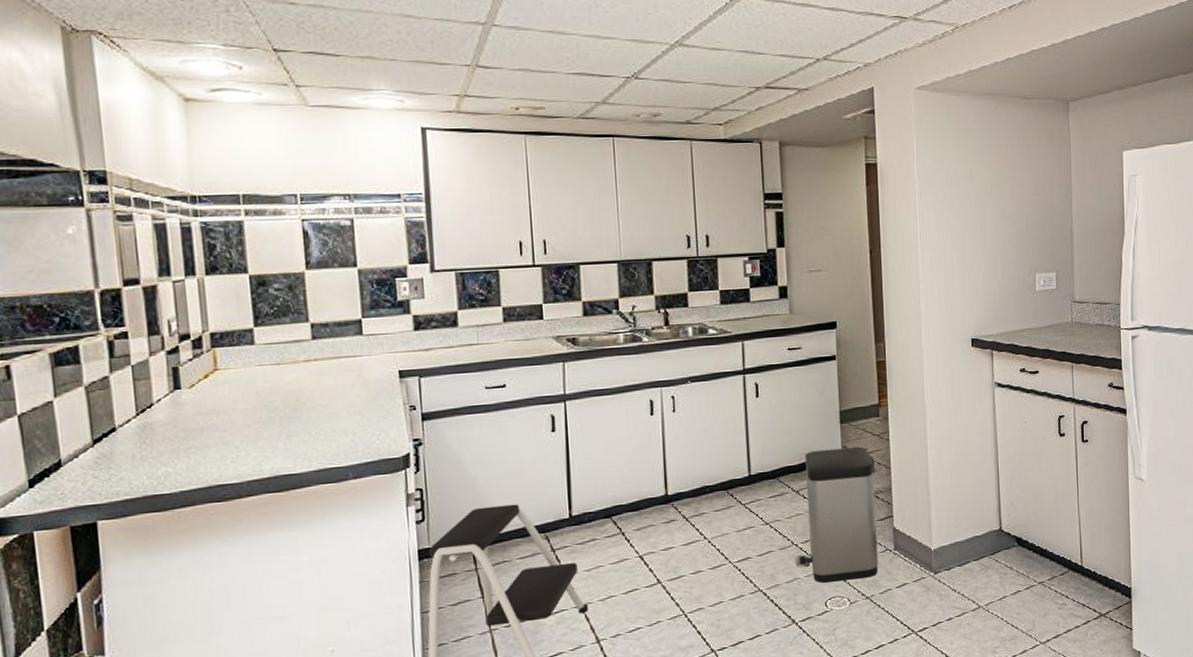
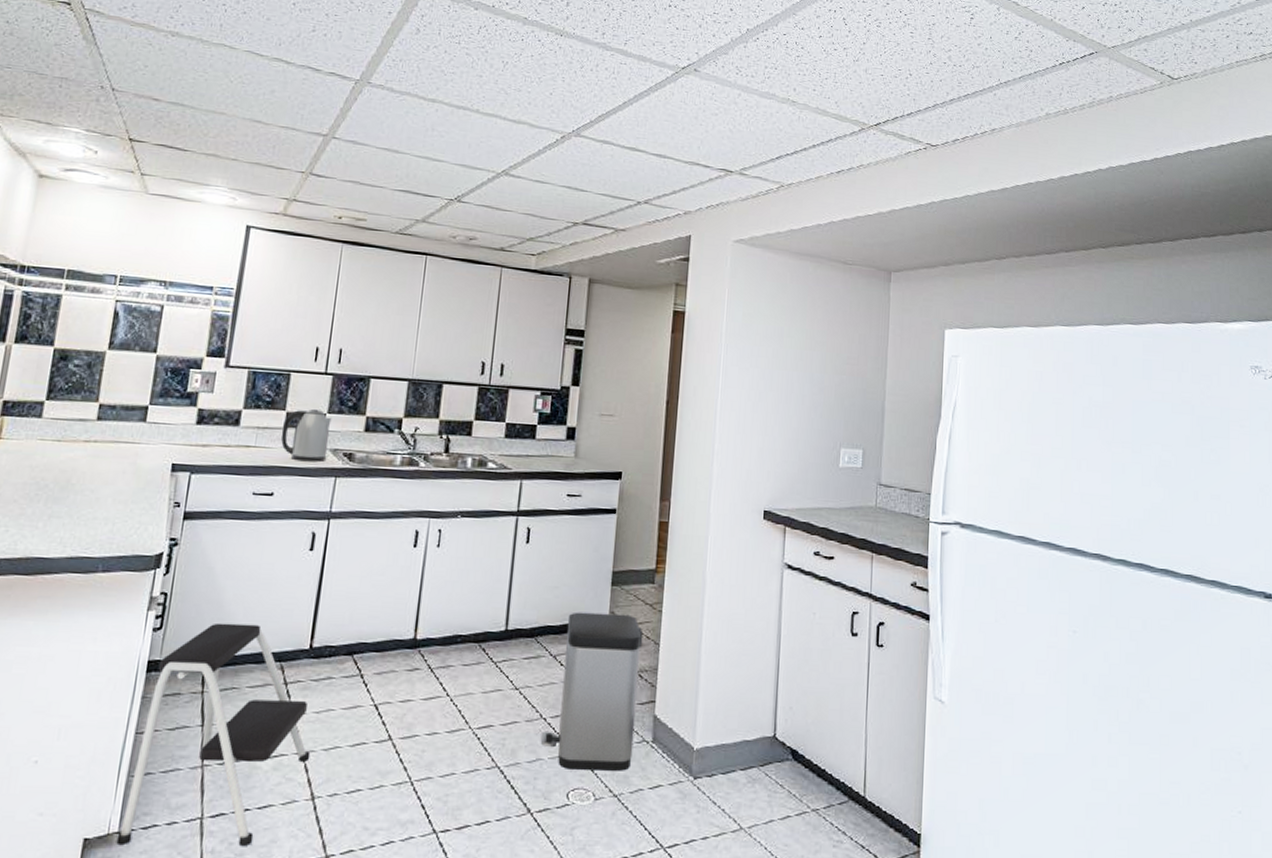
kettle: none [501,301,551,352] -> present [280,409,332,463]

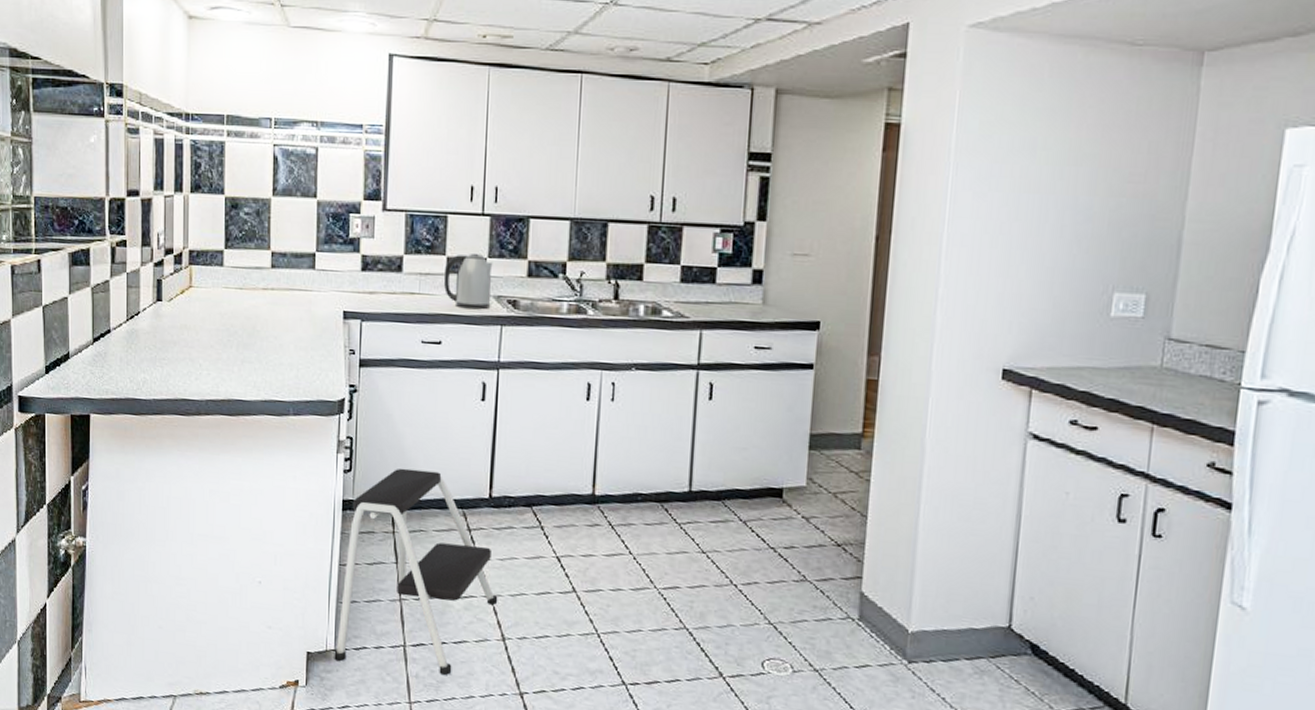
pedal bin: present [540,612,644,771] -> none [731,476,848,646]

